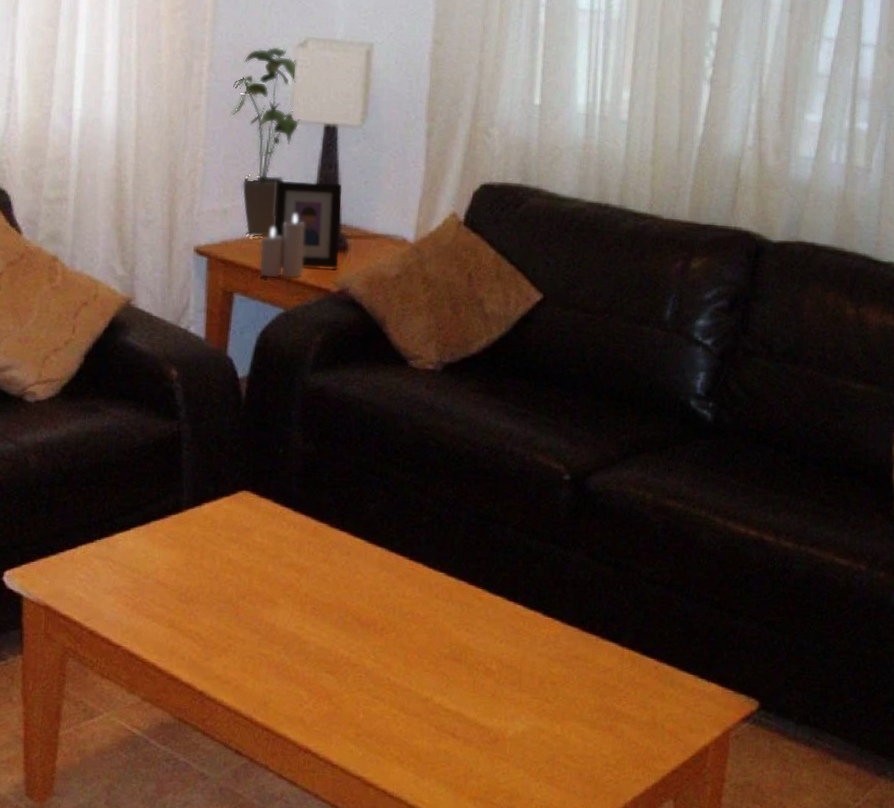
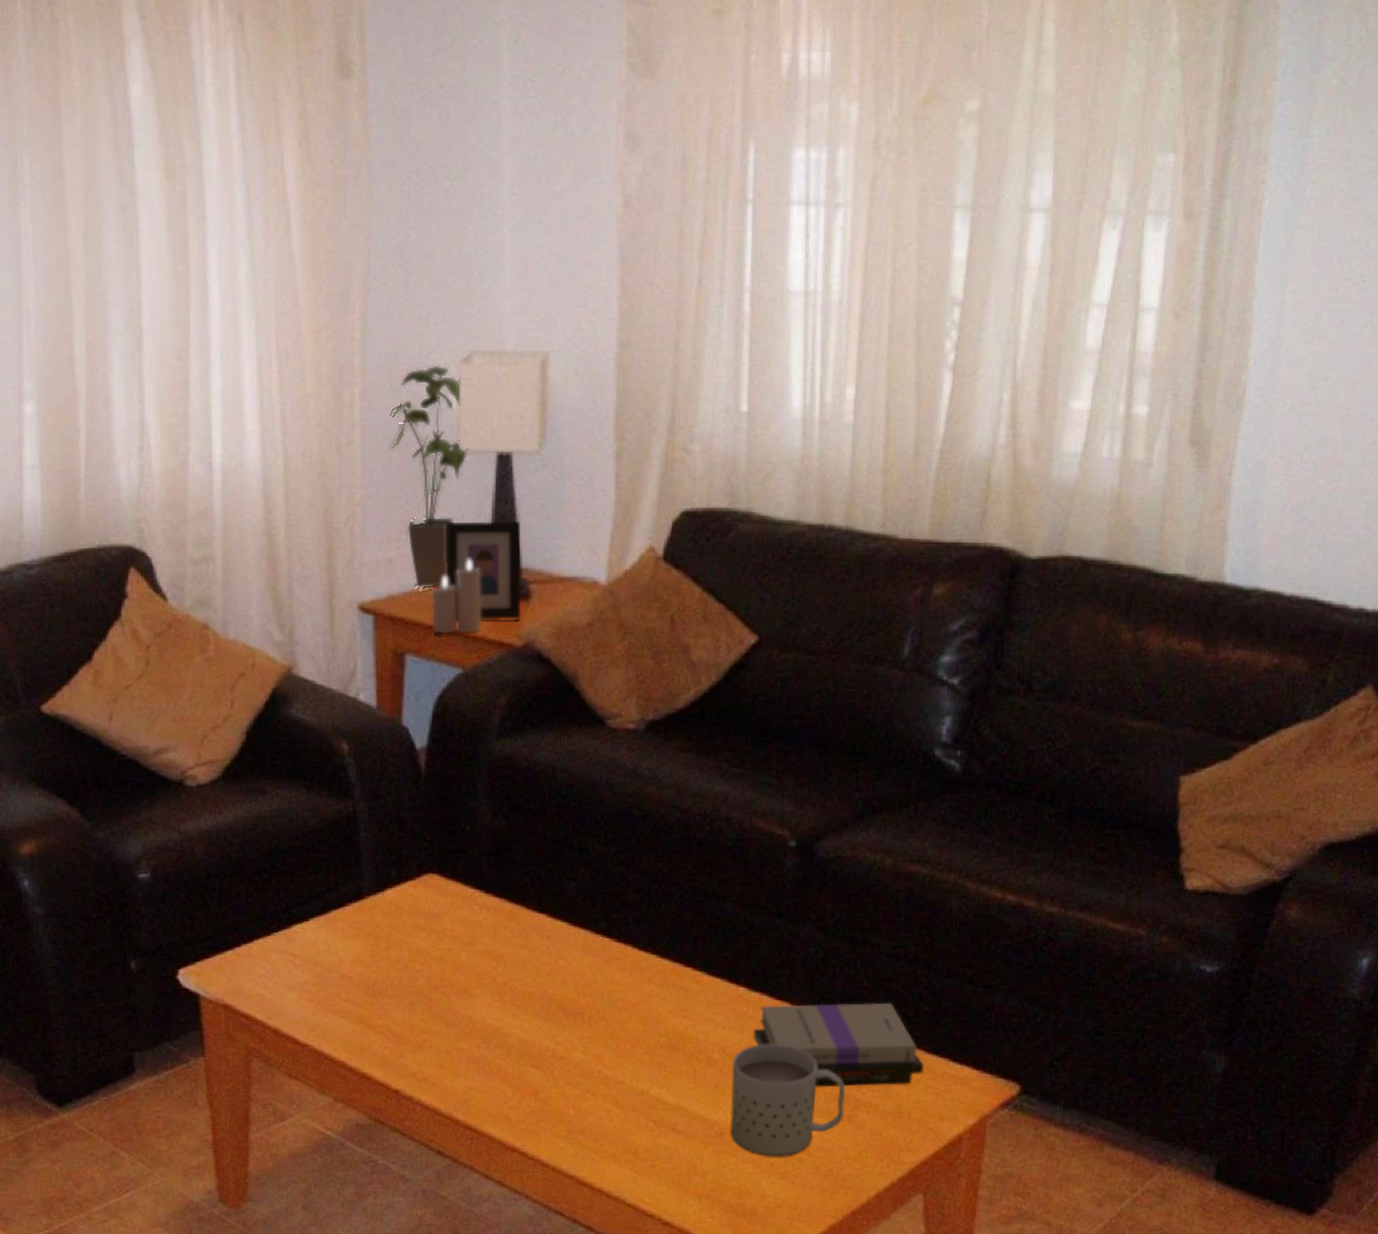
mug: none [504,657,607,763] -> present [730,1044,846,1157]
books: none [527,622,677,699] -> present [753,1002,925,1087]

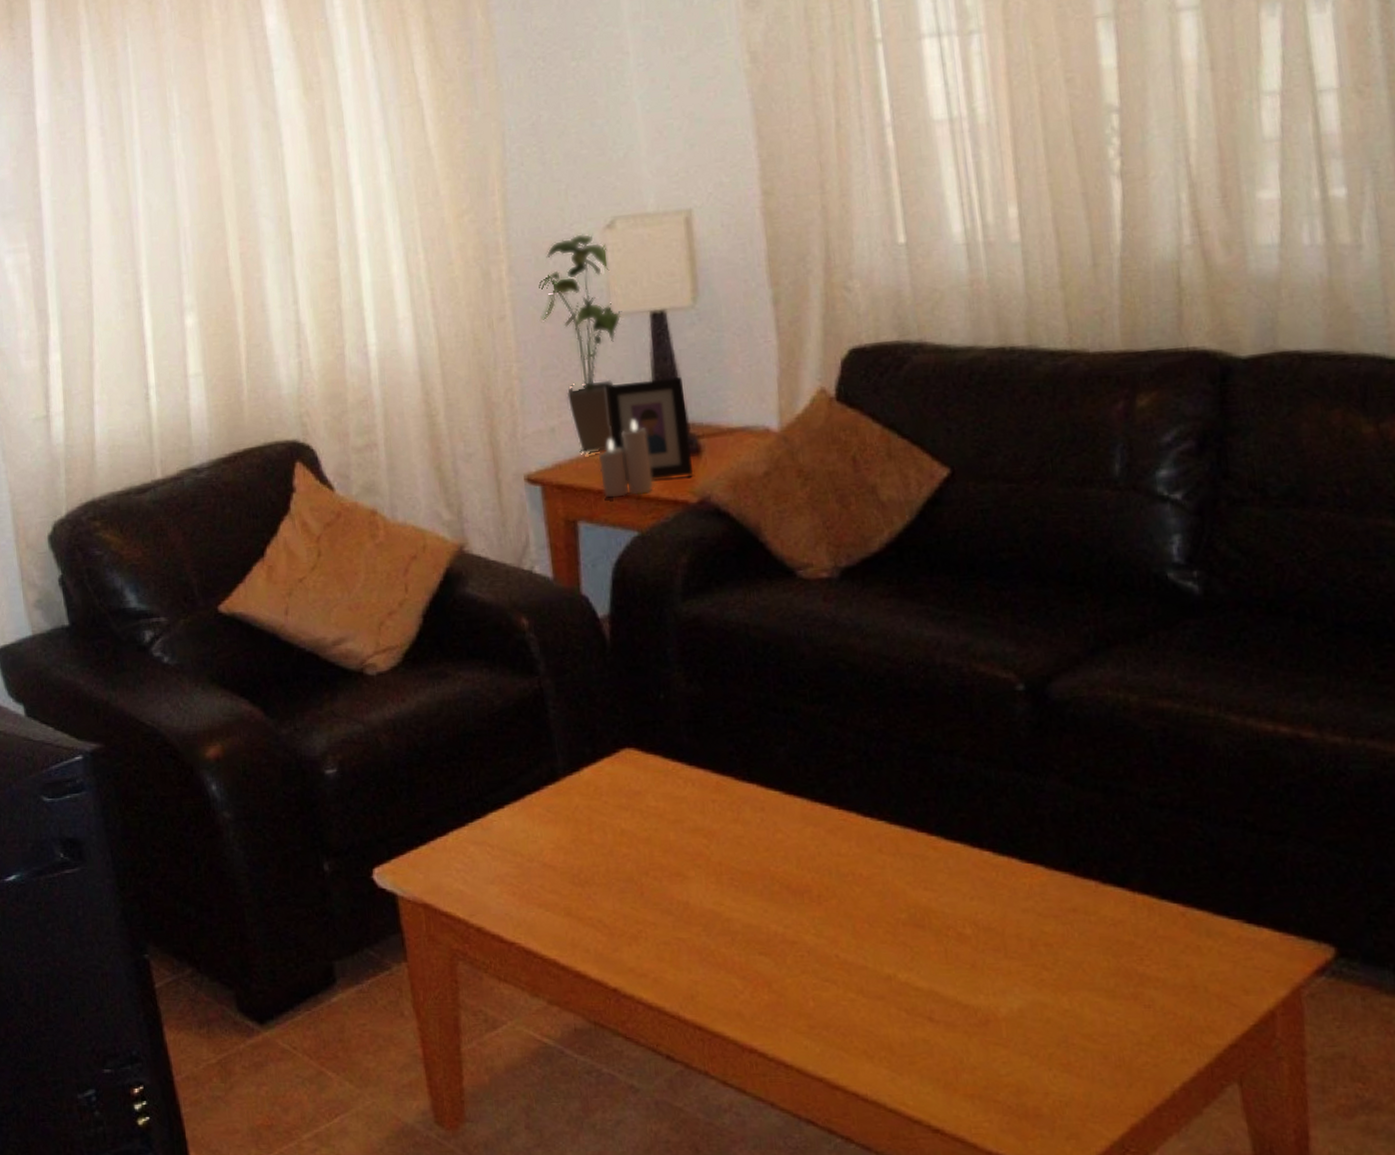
mug: present [730,1044,846,1157] -> none [987,914,1128,1047]
books: present [753,1002,925,1087] -> none [1006,858,1216,962]

